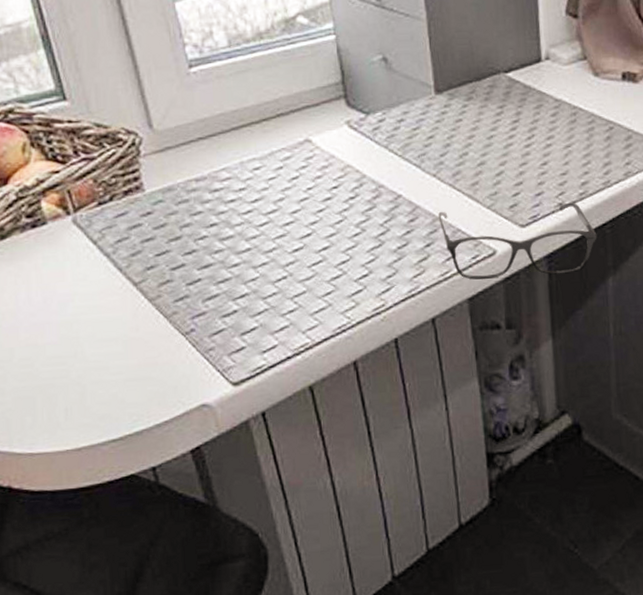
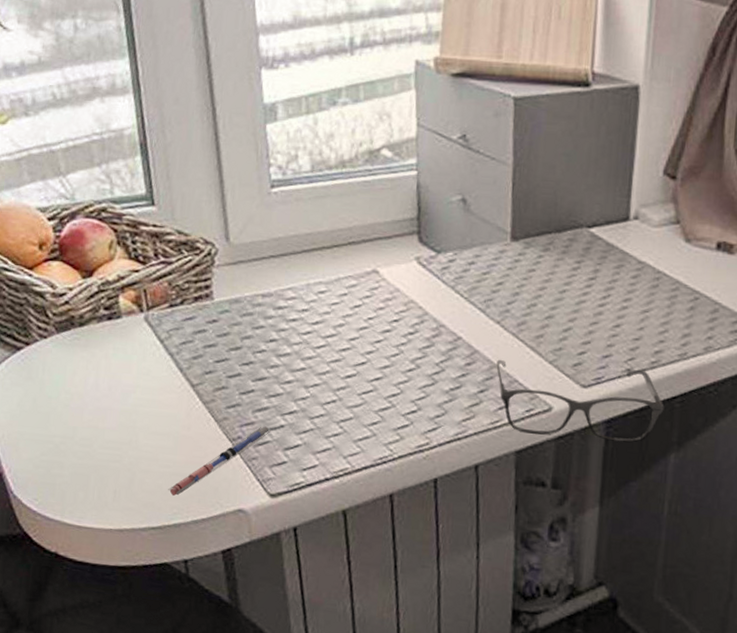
pen: none [124,314,224,402] -> present [168,426,271,496]

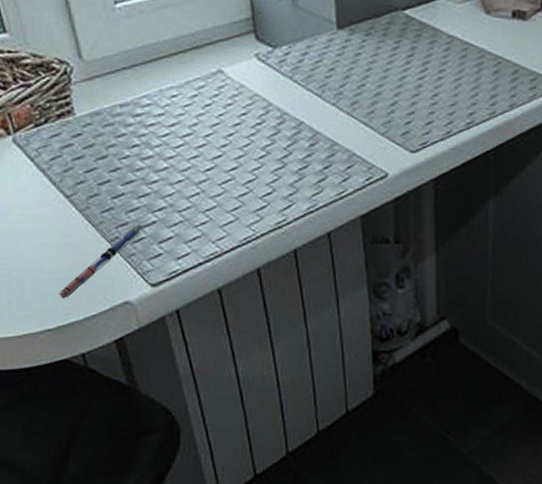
eyeglasses: present [496,359,665,443] -> none [336,131,481,199]

